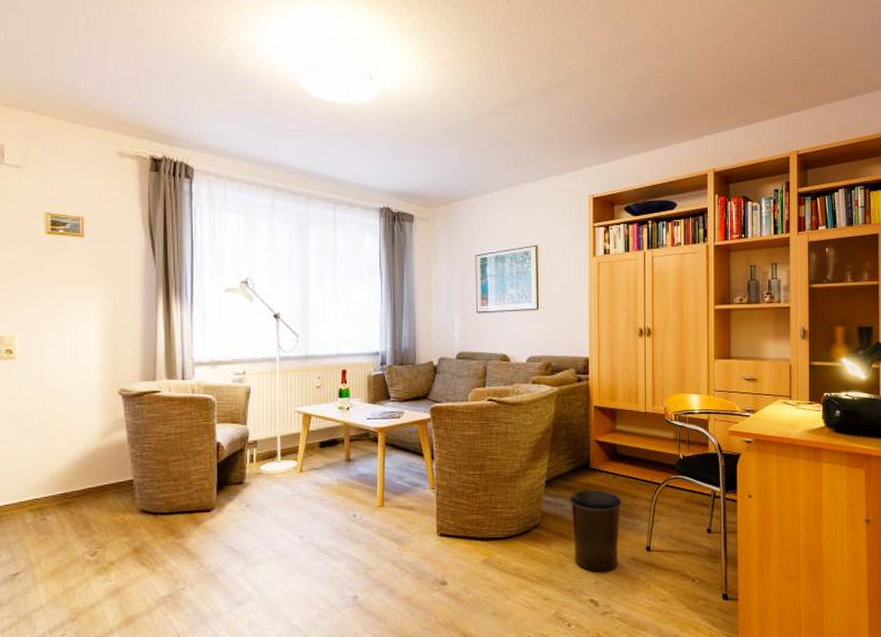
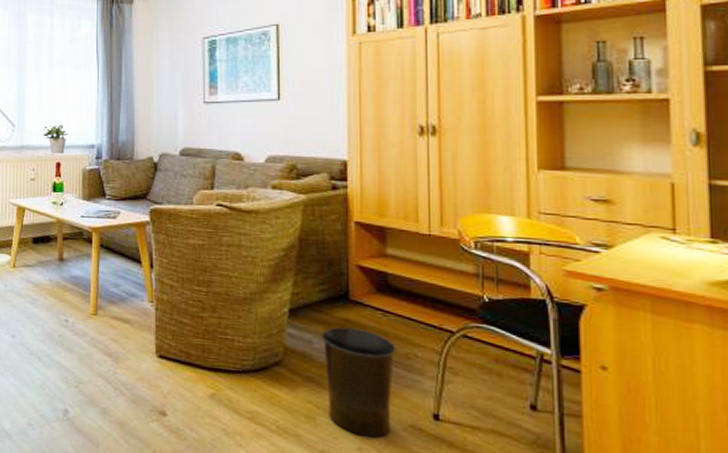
potted plant: none [327,334,354,362] -> present [42,124,69,154]

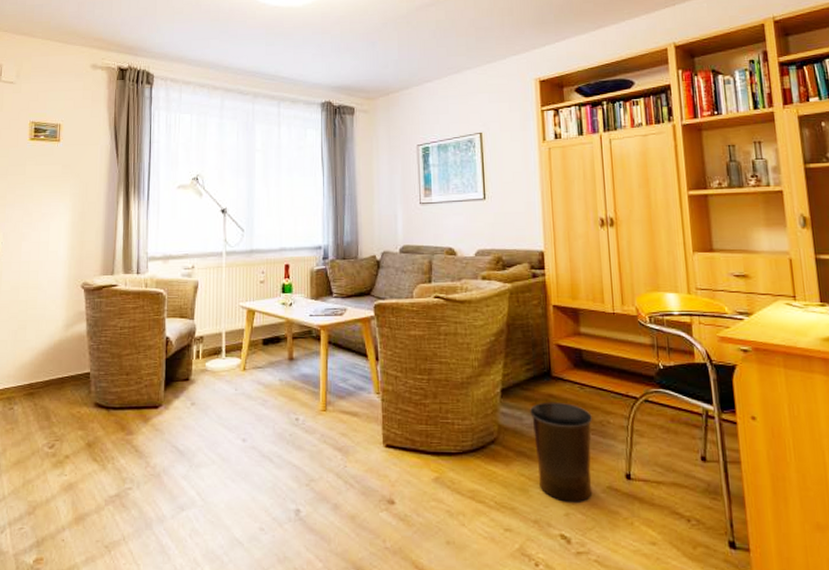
potted plant: present [42,124,69,154] -> none [271,228,297,257]

